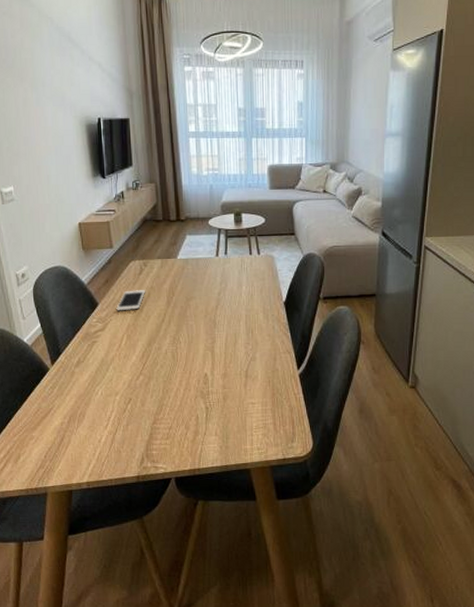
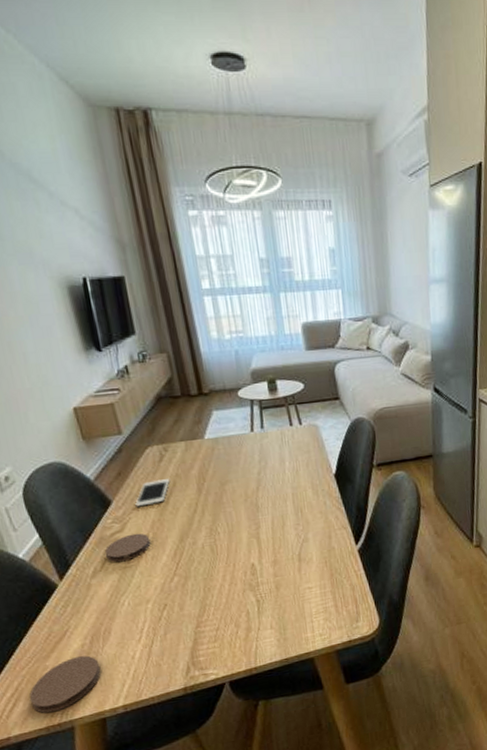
coaster: none [16,433,73,477] -> present [29,655,101,713]
coaster: none [88,333,125,357] -> present [104,533,151,562]

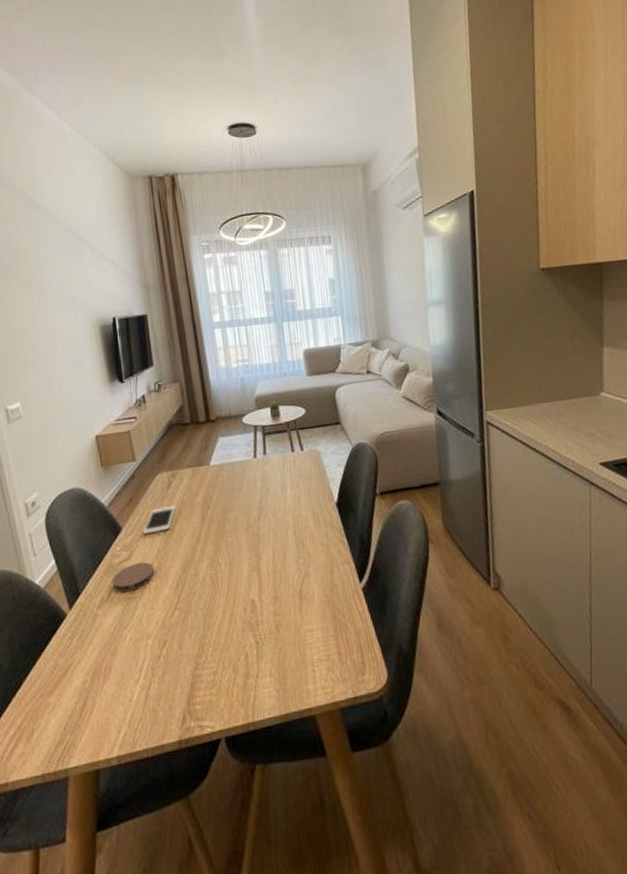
coaster: present [29,655,101,713] -> none [29,694,99,758]

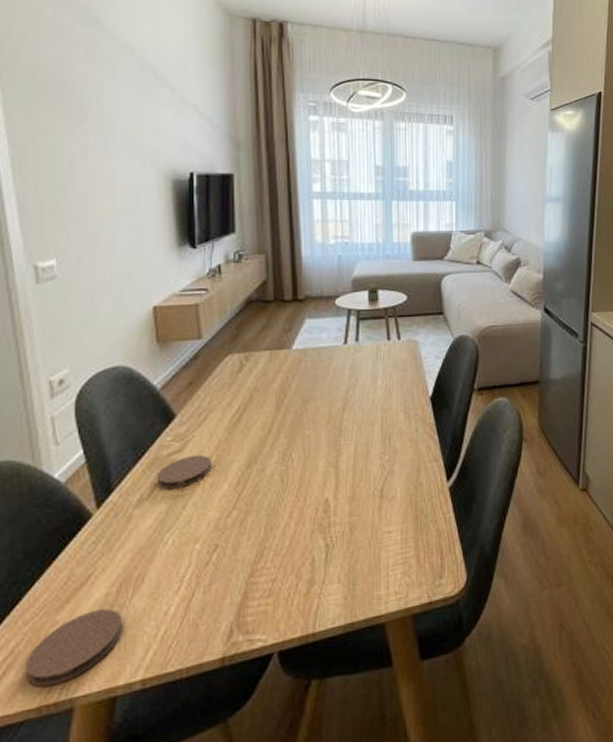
coaster: none [29,694,99,758] -> present [25,608,123,687]
cell phone: present [143,506,177,535] -> none [202,392,247,424]

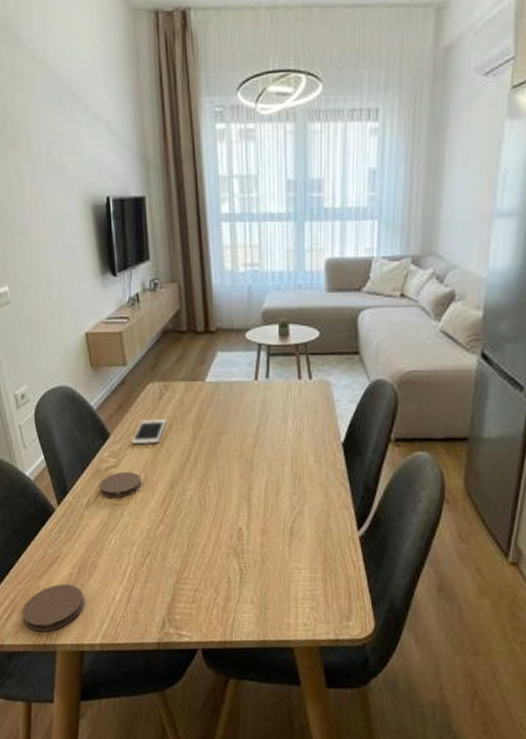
cell phone: none [202,392,247,424] -> present [131,419,167,445]

